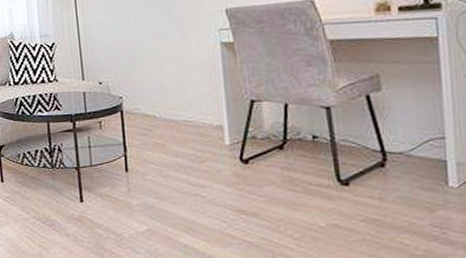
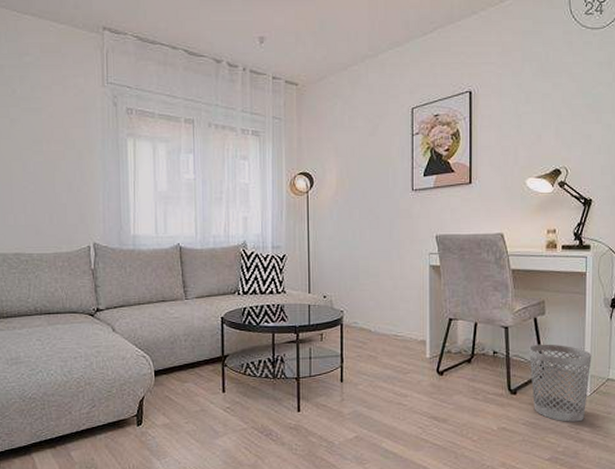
wastebasket: none [362,125,457,220] -> present [529,344,592,422]

